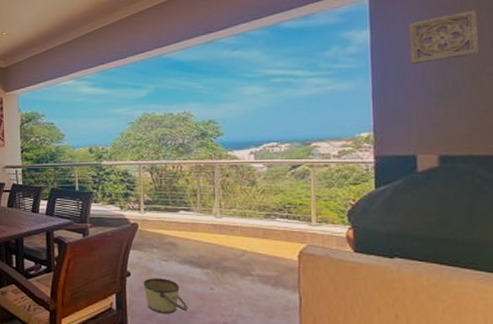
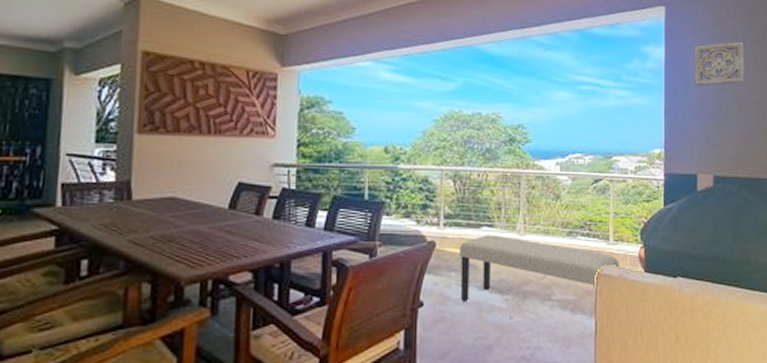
bucket: present [143,278,188,314] -> none [437,308,486,351]
bench: none [160,217,325,273] -> present [460,235,620,301]

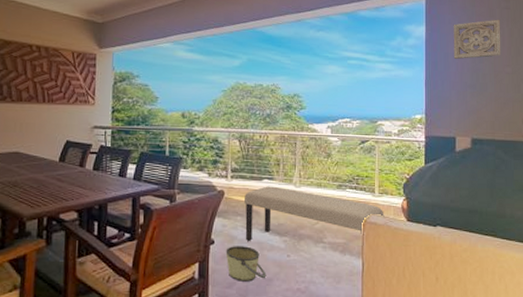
bucket: none [437,308,486,351] -> present [225,246,267,282]

